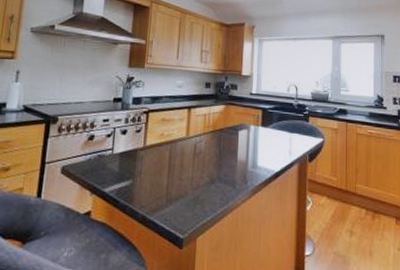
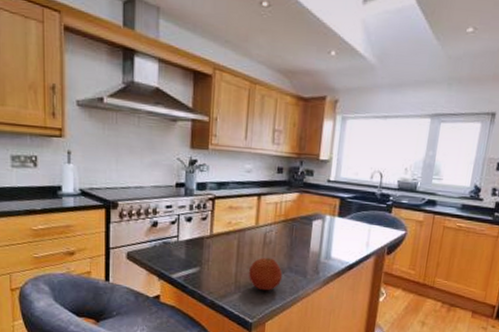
fruit: none [180,168,213,203] -> present [249,257,283,291]

